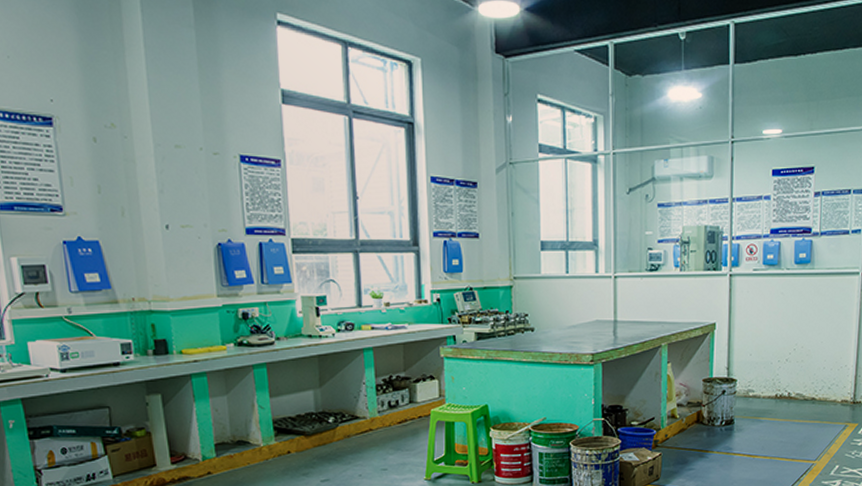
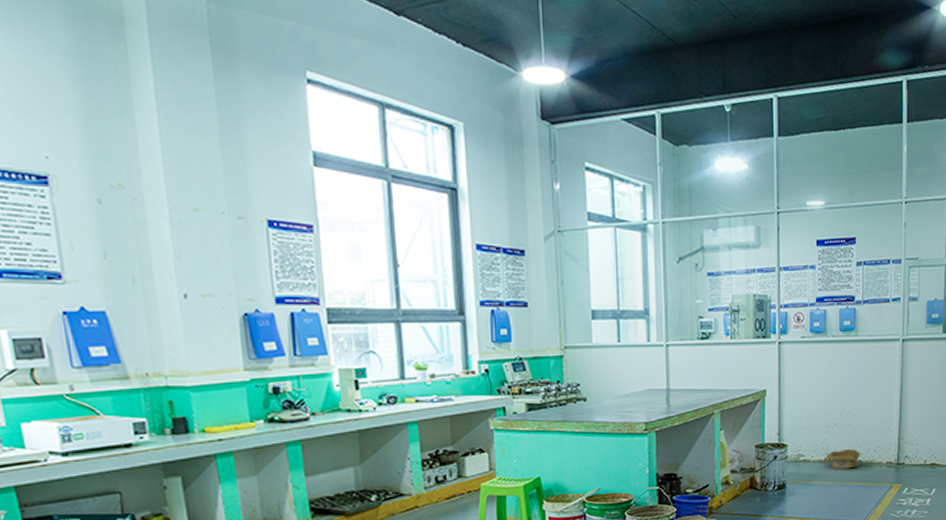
cardboard box: none [776,385,814,407] -> present [825,448,861,470]

